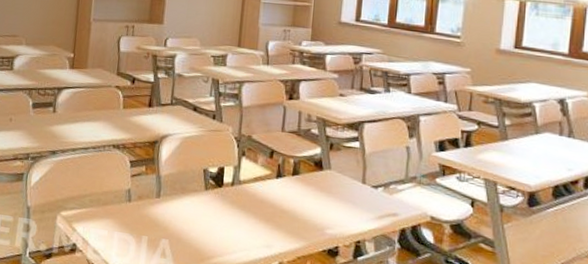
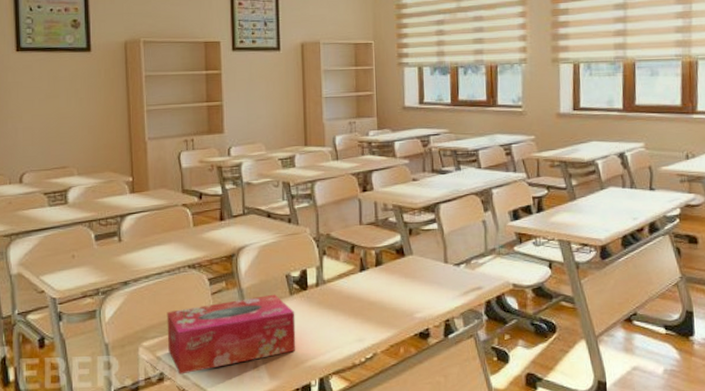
tissue box: none [84,185,208,249] -> present [167,294,296,375]

